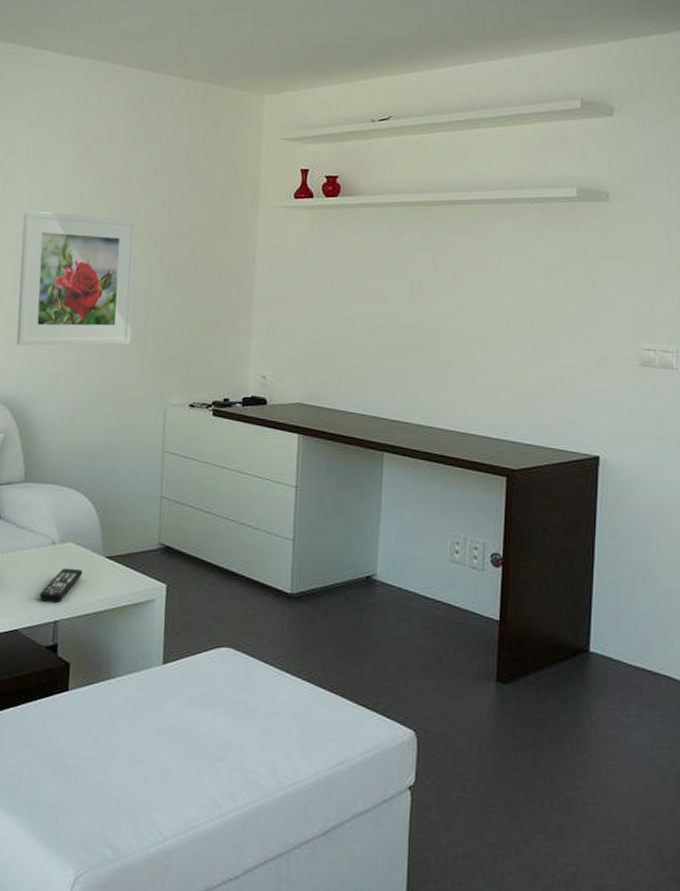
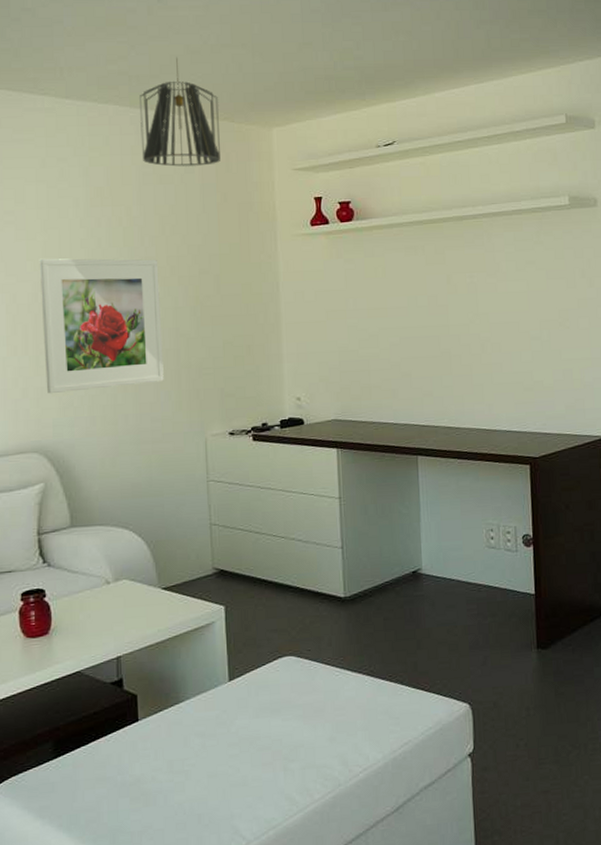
remote control: present [39,568,83,604] -> none [98,603,140,641]
pendant light: none [132,18,213,129] -> present [140,57,220,167]

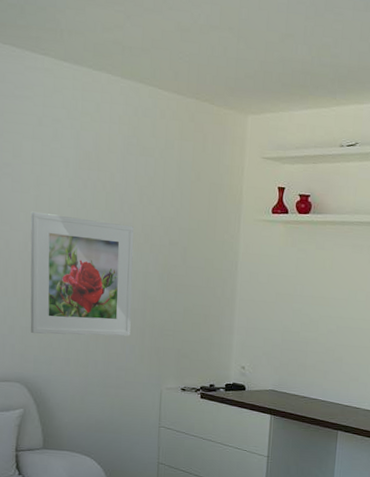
pendant light: present [140,57,220,167] -> none [128,33,202,144]

